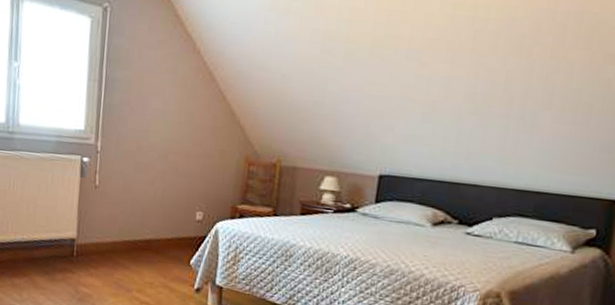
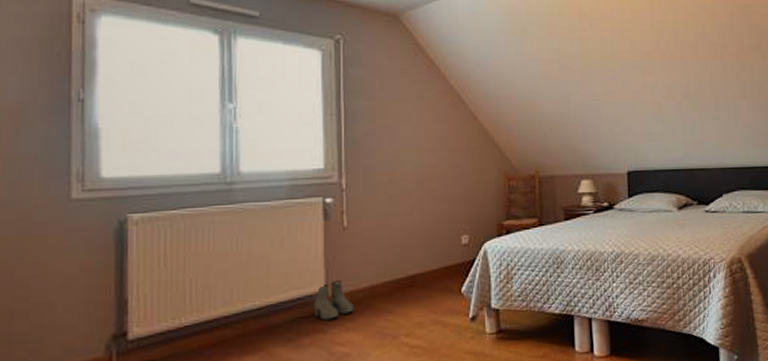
boots: none [66,231,97,264] -> present [314,280,353,320]

